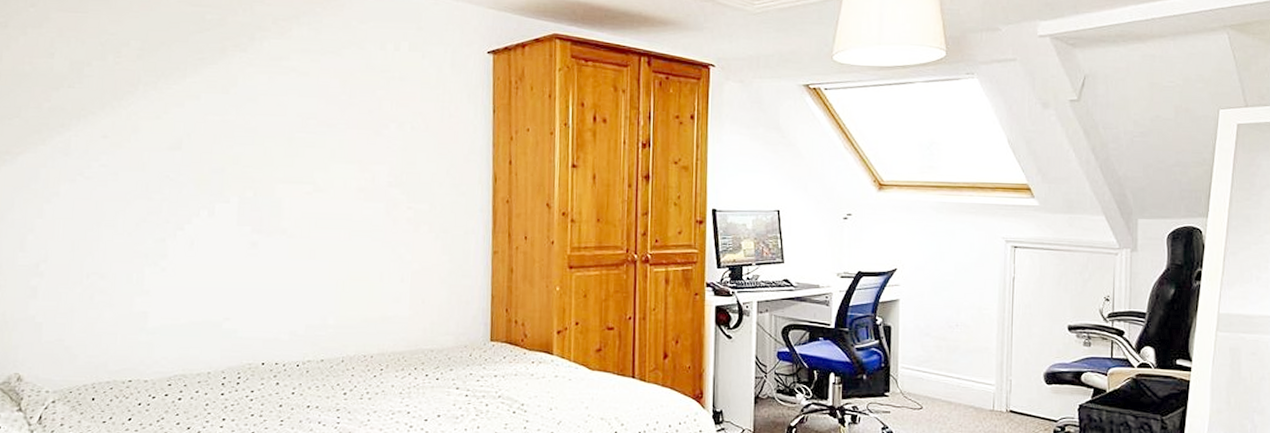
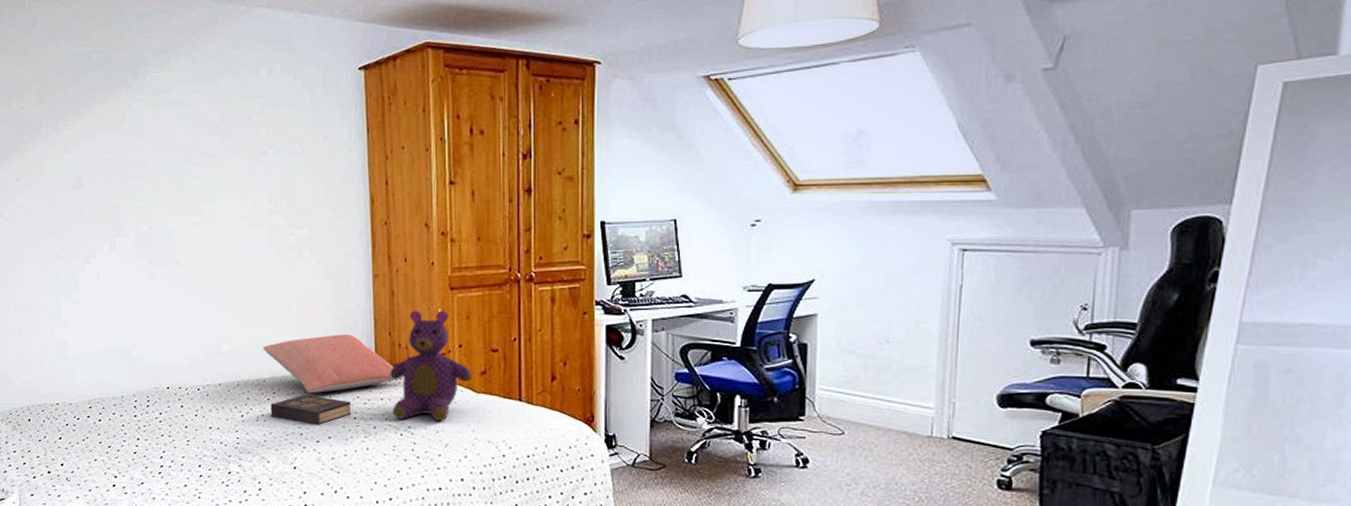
pillow: none [372,310,519,370] -> present [263,334,404,393]
hardback book: none [376,371,464,403] -> present [270,395,352,425]
teddy bear: none [504,287,588,399] -> present [389,310,473,422]

